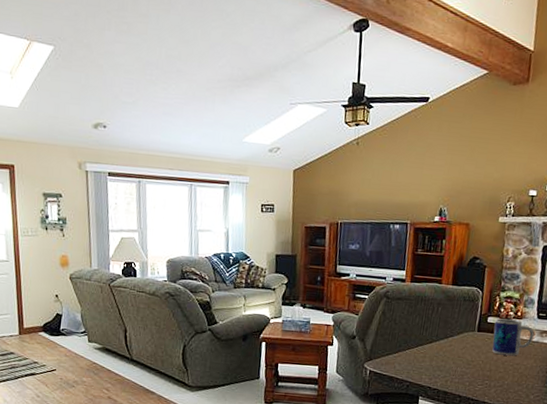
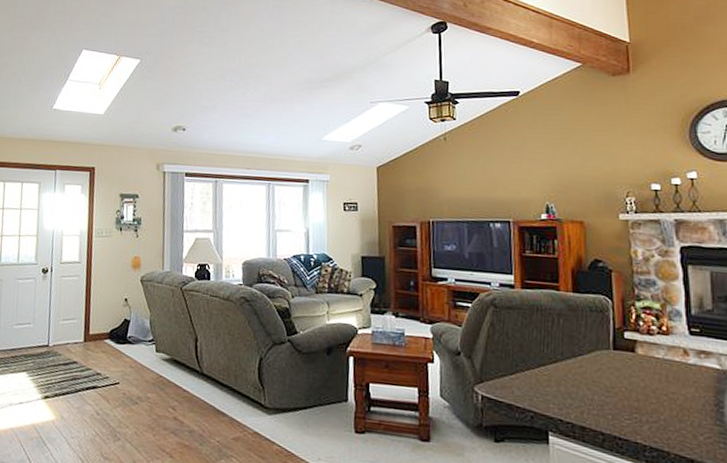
mug: present [492,318,535,356] -> none [634,333,689,383]

